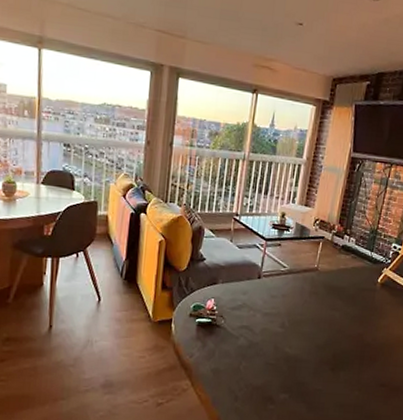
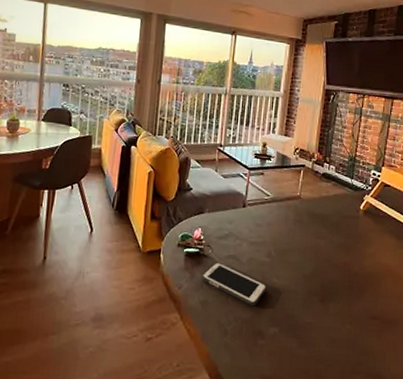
cell phone: none [213,332,279,374] -> present [201,262,267,307]

